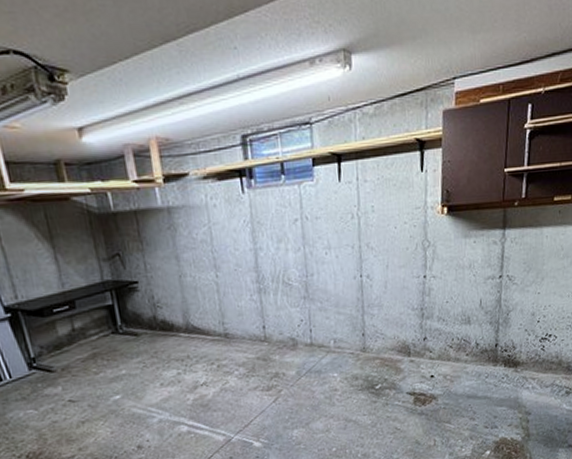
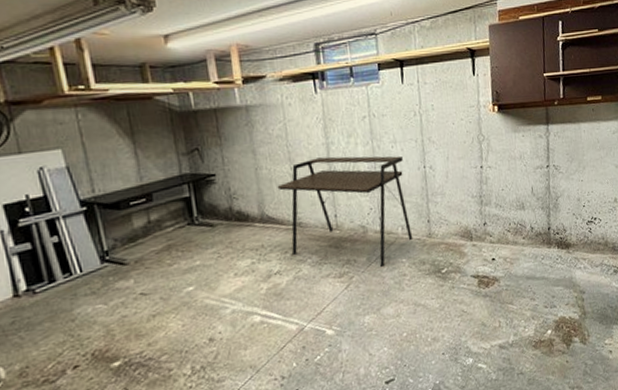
desk: none [202,263,346,382] -> present [277,156,413,268]

